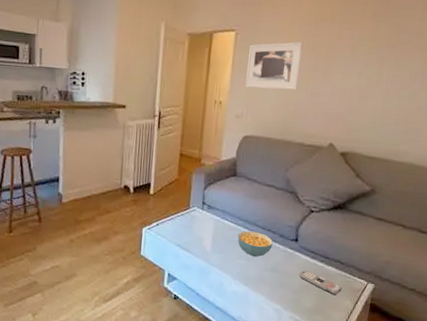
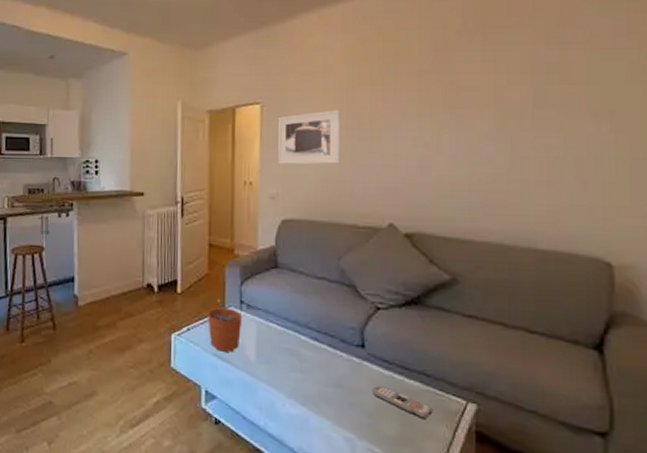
plant pot: none [174,200,204,244] -> present [208,299,243,352]
cereal bowl: present [237,231,273,257] -> none [287,335,333,369]

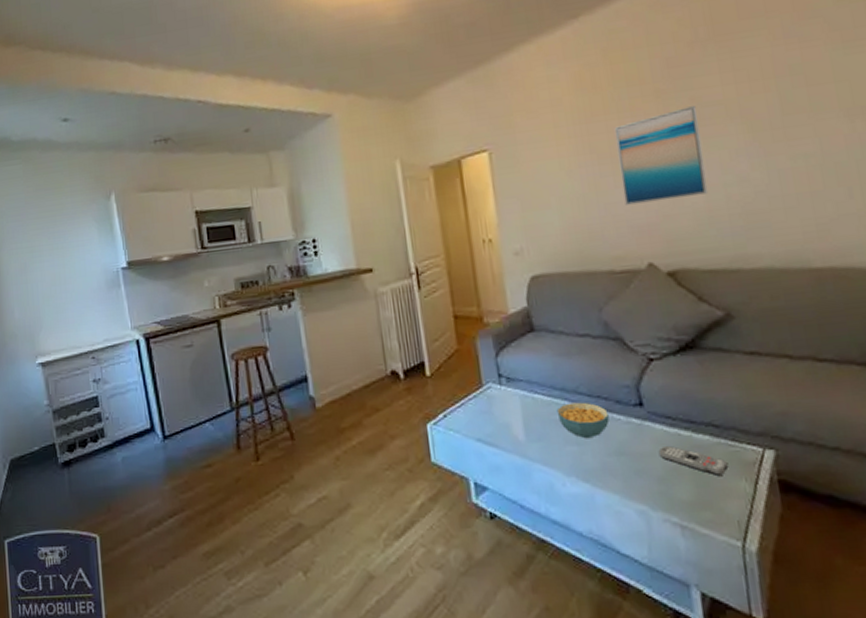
plant pot: present [208,299,243,352] -> none [464,376,505,435]
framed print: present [277,110,341,165] -> none [509,146,585,215]
cereal bowl: none [287,335,333,369] -> present [556,402,610,439]
wall art: none [376,87,456,170] -> present [614,105,709,205]

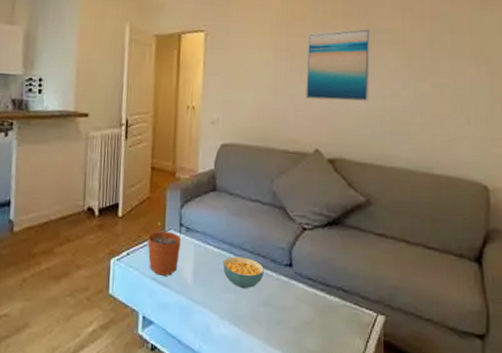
plant pot: none [464,376,505,435] -> present [147,222,182,276]
remote control: present [658,445,729,475] -> none [297,302,349,332]

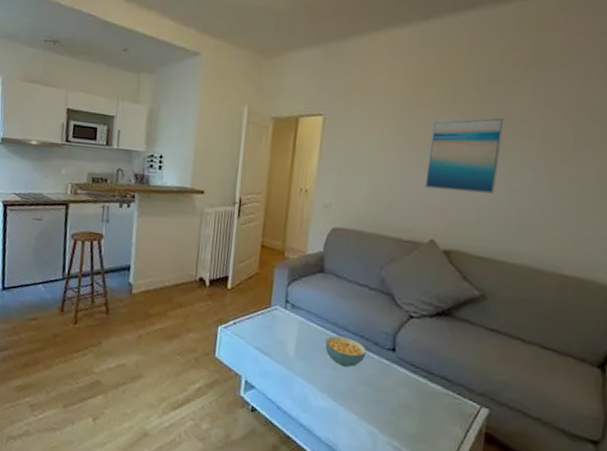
plant pot: present [147,222,182,276] -> none [253,297,287,347]

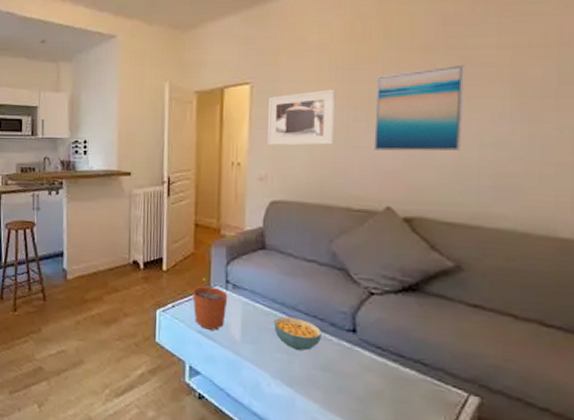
plant pot: none [253,297,287,347] -> present [193,277,228,330]
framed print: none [334,128,398,180] -> present [267,89,336,146]

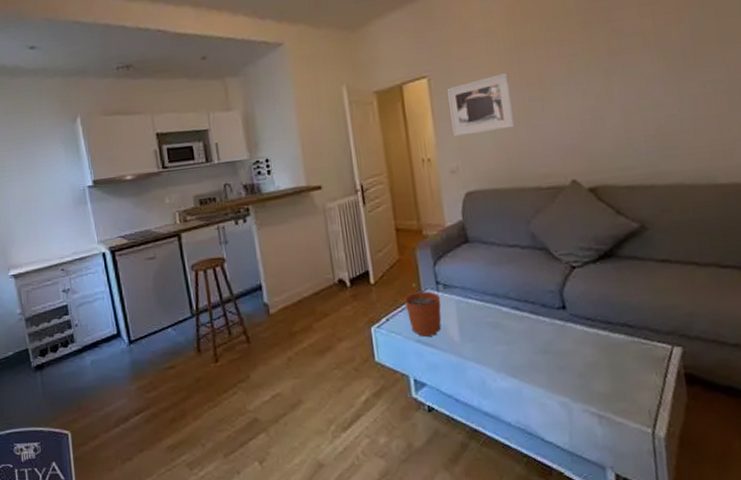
cereal bowl: present [273,316,322,351] -> none [488,306,536,339]
wall art: present [374,64,466,151] -> none [542,35,627,127]

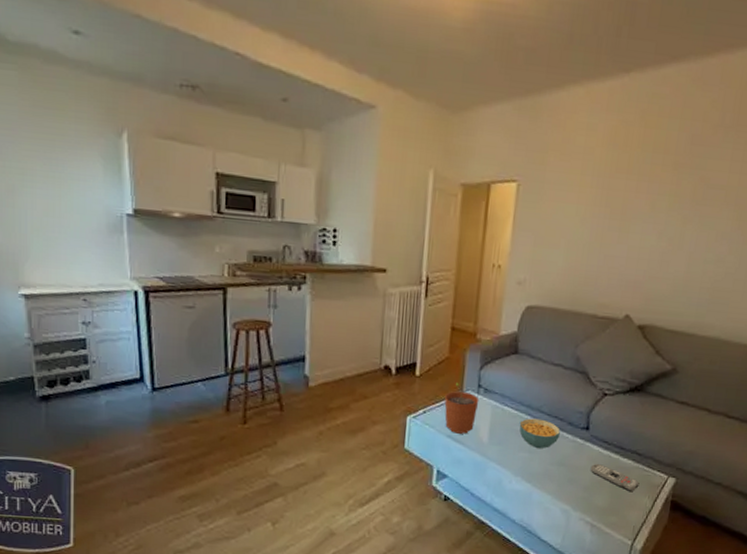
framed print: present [446,73,515,136] -> none [529,195,596,253]
cereal bowl: none [488,306,536,339] -> present [519,418,560,449]
remote control: none [579,343,641,370] -> present [590,463,640,491]

